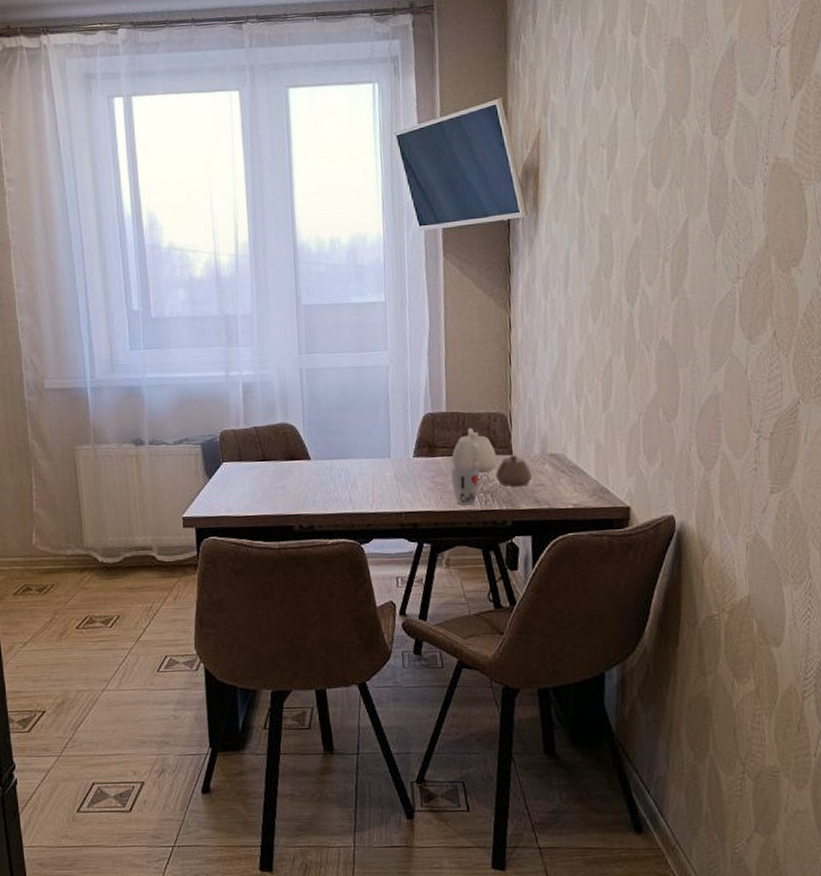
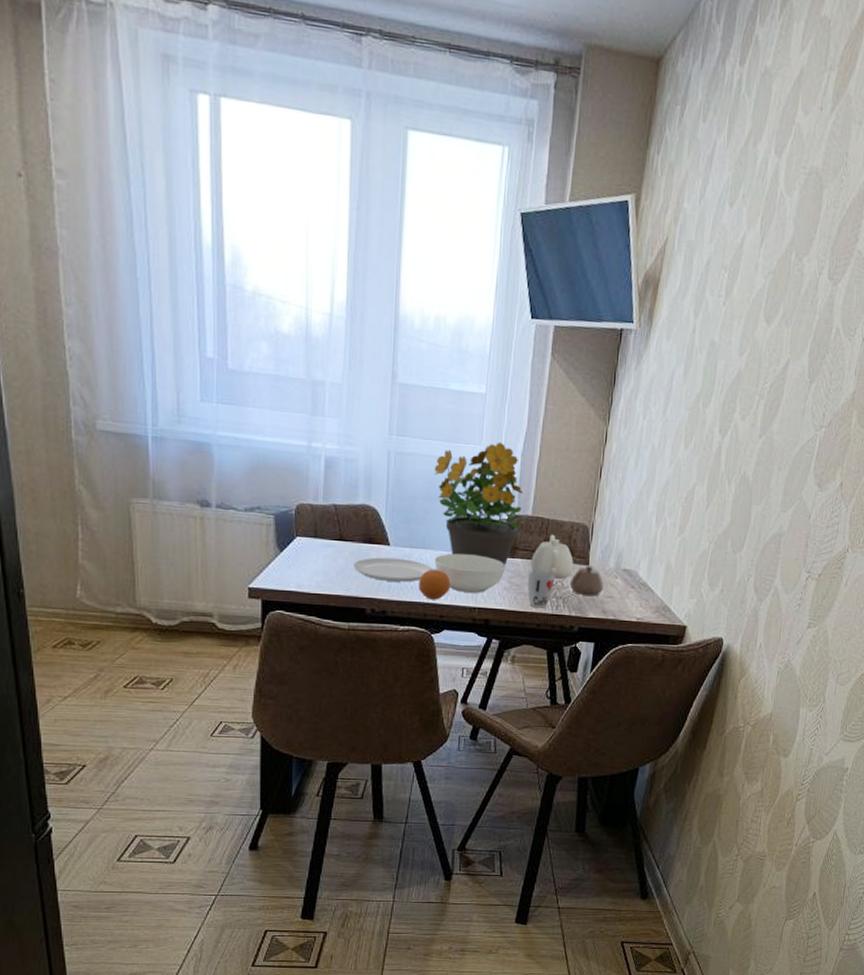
plate: none [278,471,354,496] -> present [353,557,432,582]
fruit: none [342,477,374,509] -> present [418,568,451,600]
flowerpot: none [344,344,436,465] -> present [434,442,523,565]
bowl: none [355,458,427,498] -> present [434,553,506,593]

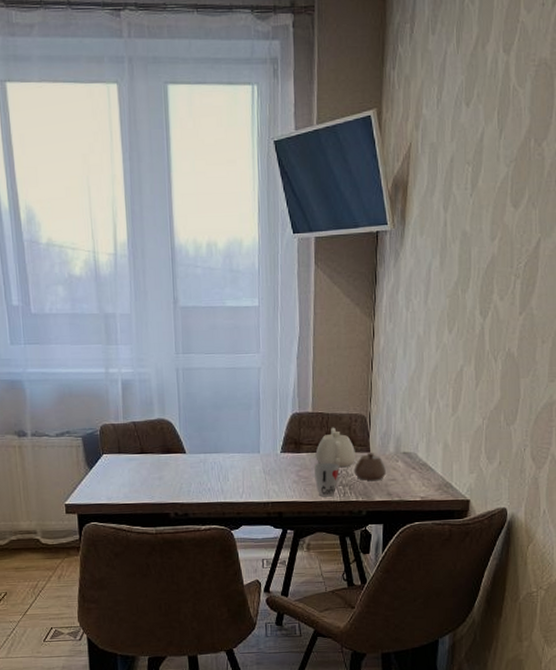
plate: present [353,557,432,582] -> none [155,464,226,486]
fruit: present [418,568,451,600] -> none [215,470,244,499]
flowerpot: present [434,442,523,565] -> none [219,348,303,460]
bowl: present [434,553,506,593] -> none [227,453,293,489]

